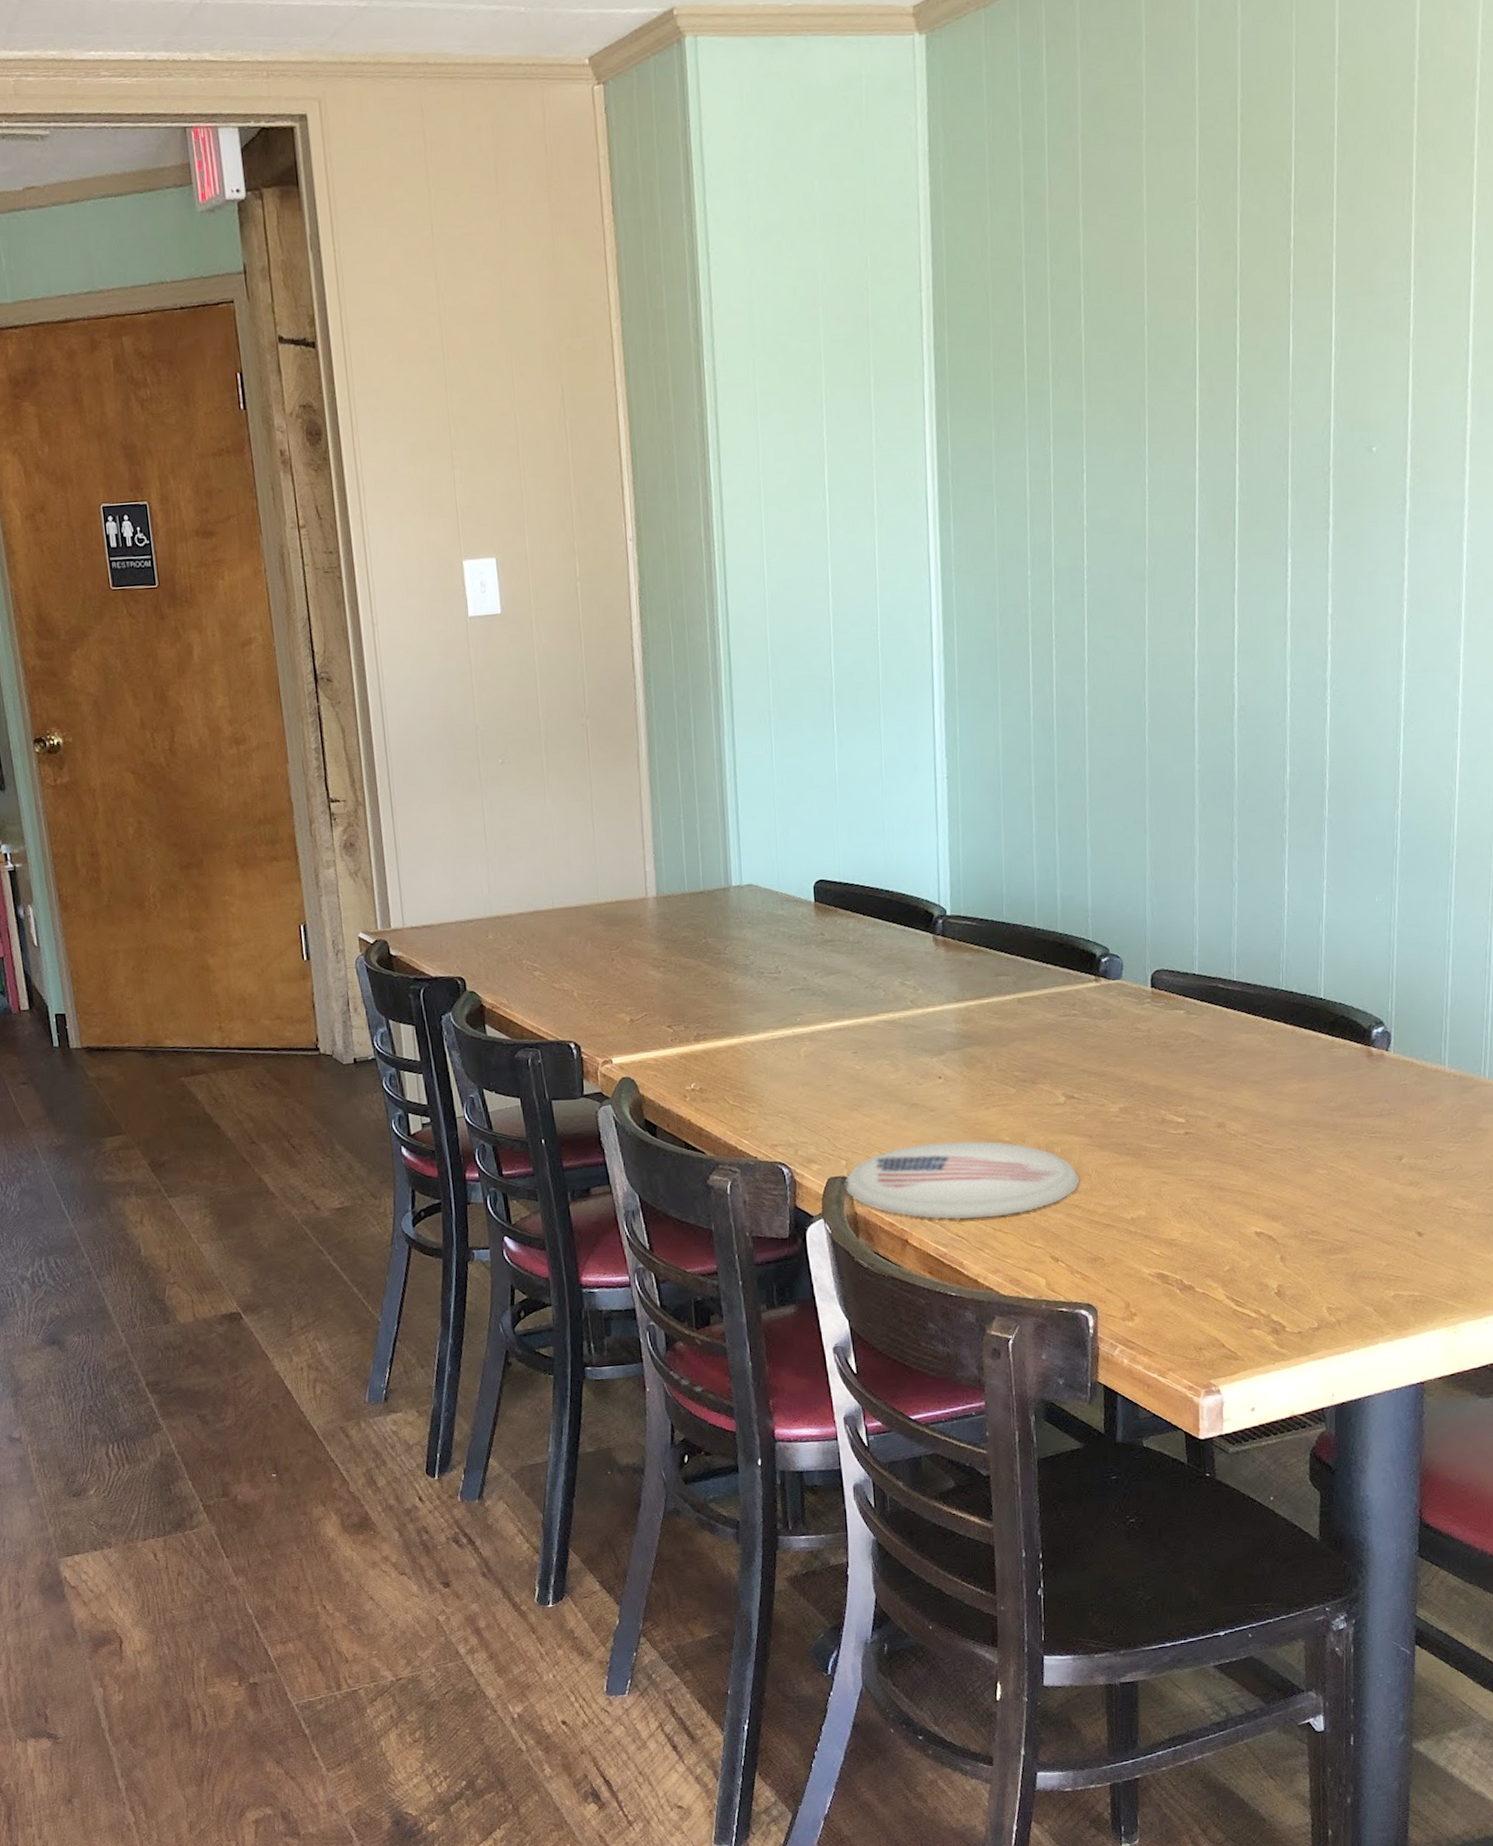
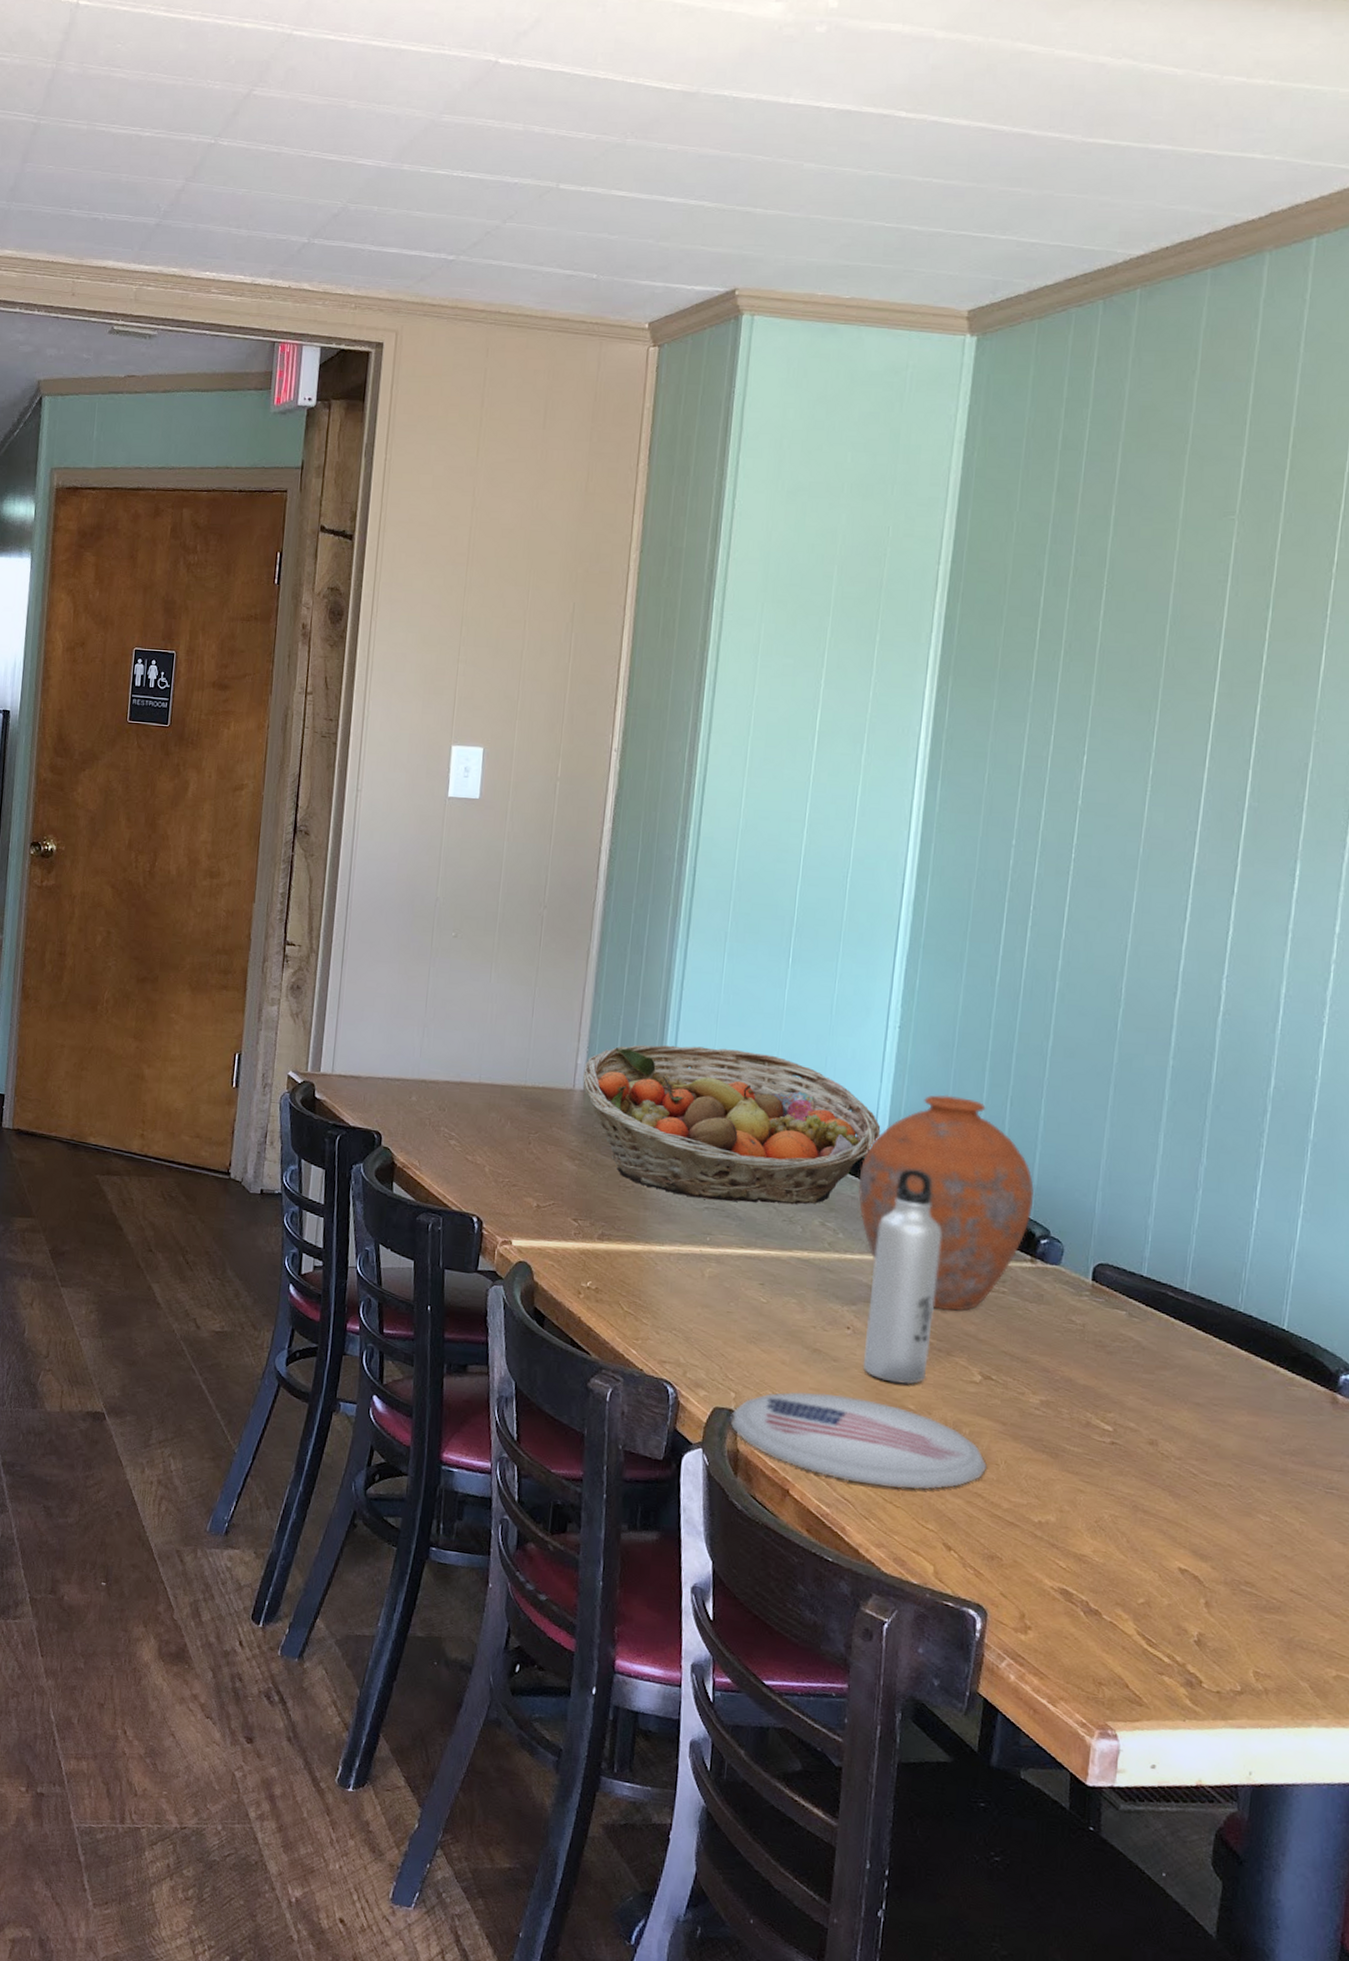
fruit basket: none [653,827,944,983] -> present [582,1044,881,1205]
vase: none [930,836,1091,1044] -> present [859,1094,1035,1311]
water bottle: none [954,913,1016,1121] -> present [864,1168,942,1384]

